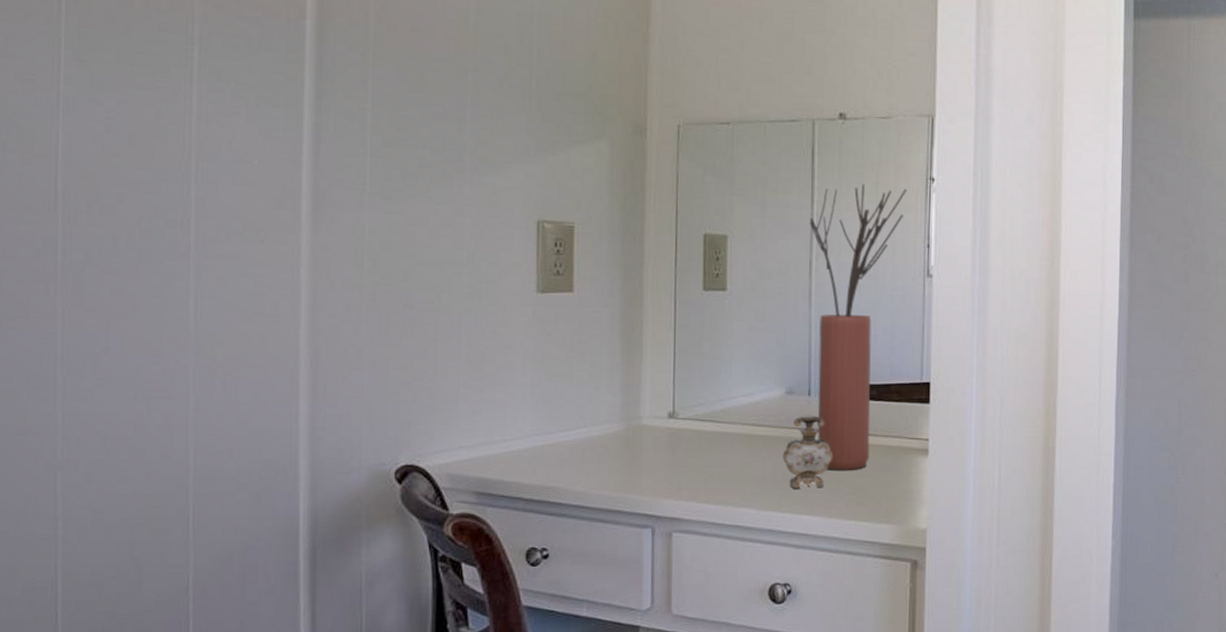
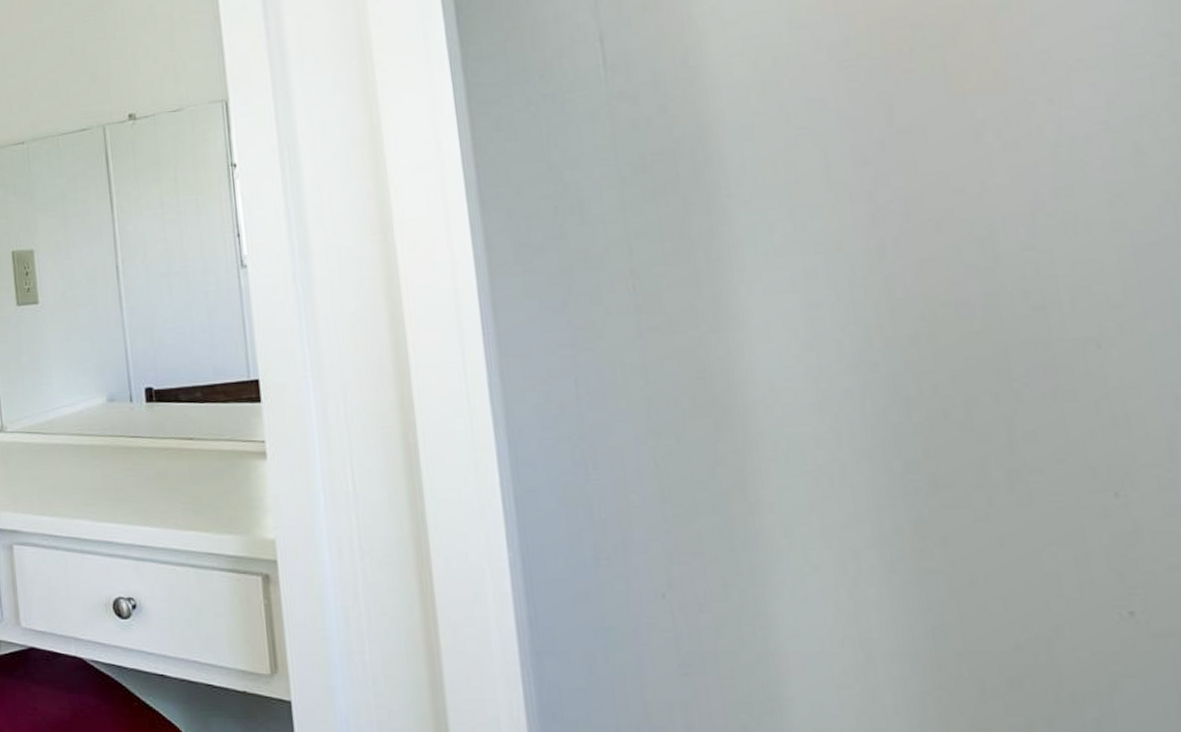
perfume bottle: present [782,415,833,489] -> none [111,421,164,498]
vase: present [809,184,907,470] -> none [111,179,208,478]

